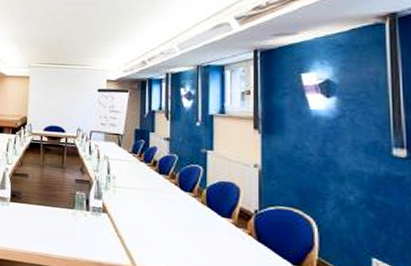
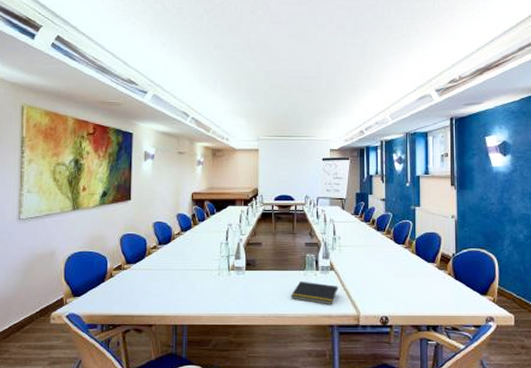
notepad: none [57,220,111,252] -> present [291,281,338,305]

